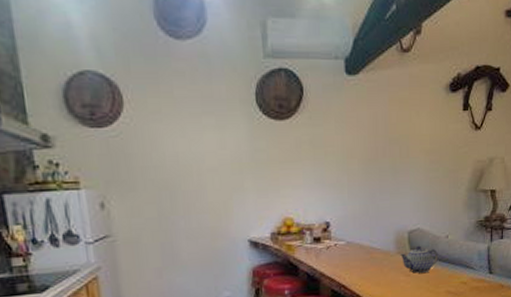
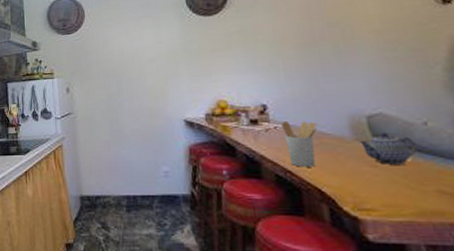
utensil holder: none [341,237,370,281] -> present [281,120,317,167]

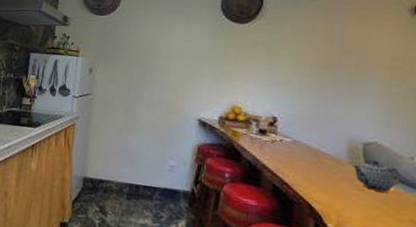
utensil holder: present [281,120,317,167] -> none [287,135,318,183]

